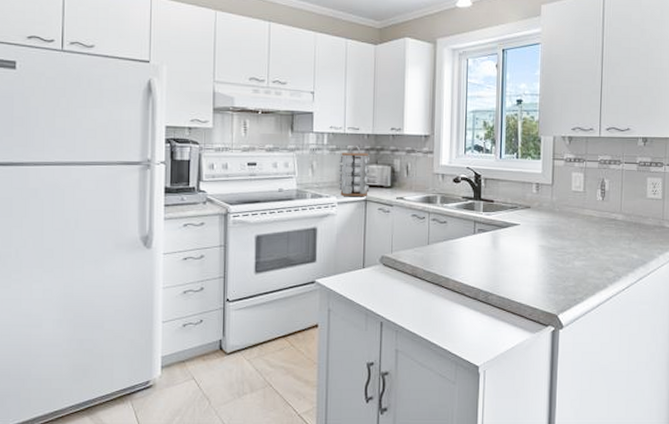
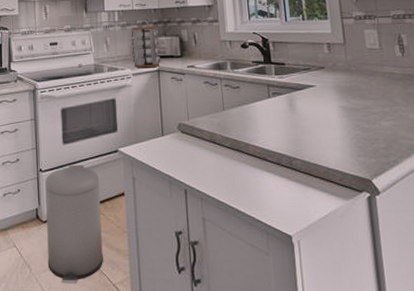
pedal bin: none [229,295,293,415] -> present [45,164,103,284]

